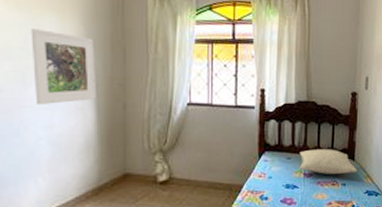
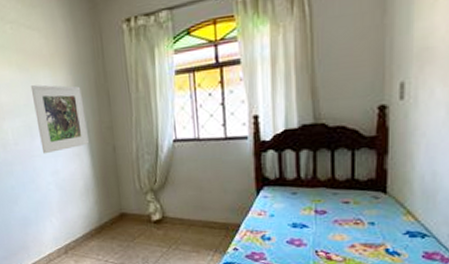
pillow: present [299,149,357,174] -> none [308,180,392,211]

